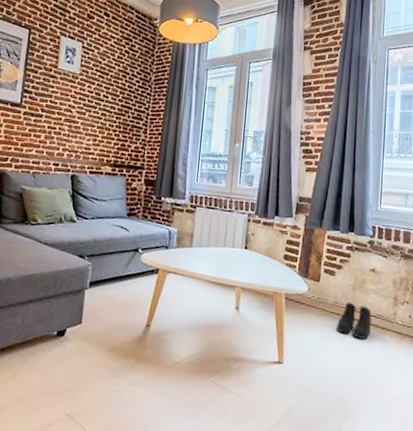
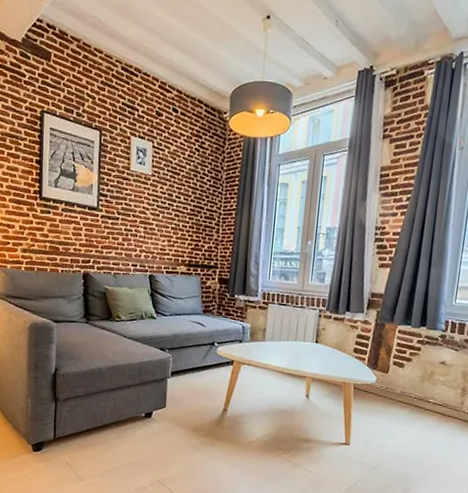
boots: present [337,302,372,339] -> none [403,392,439,426]

